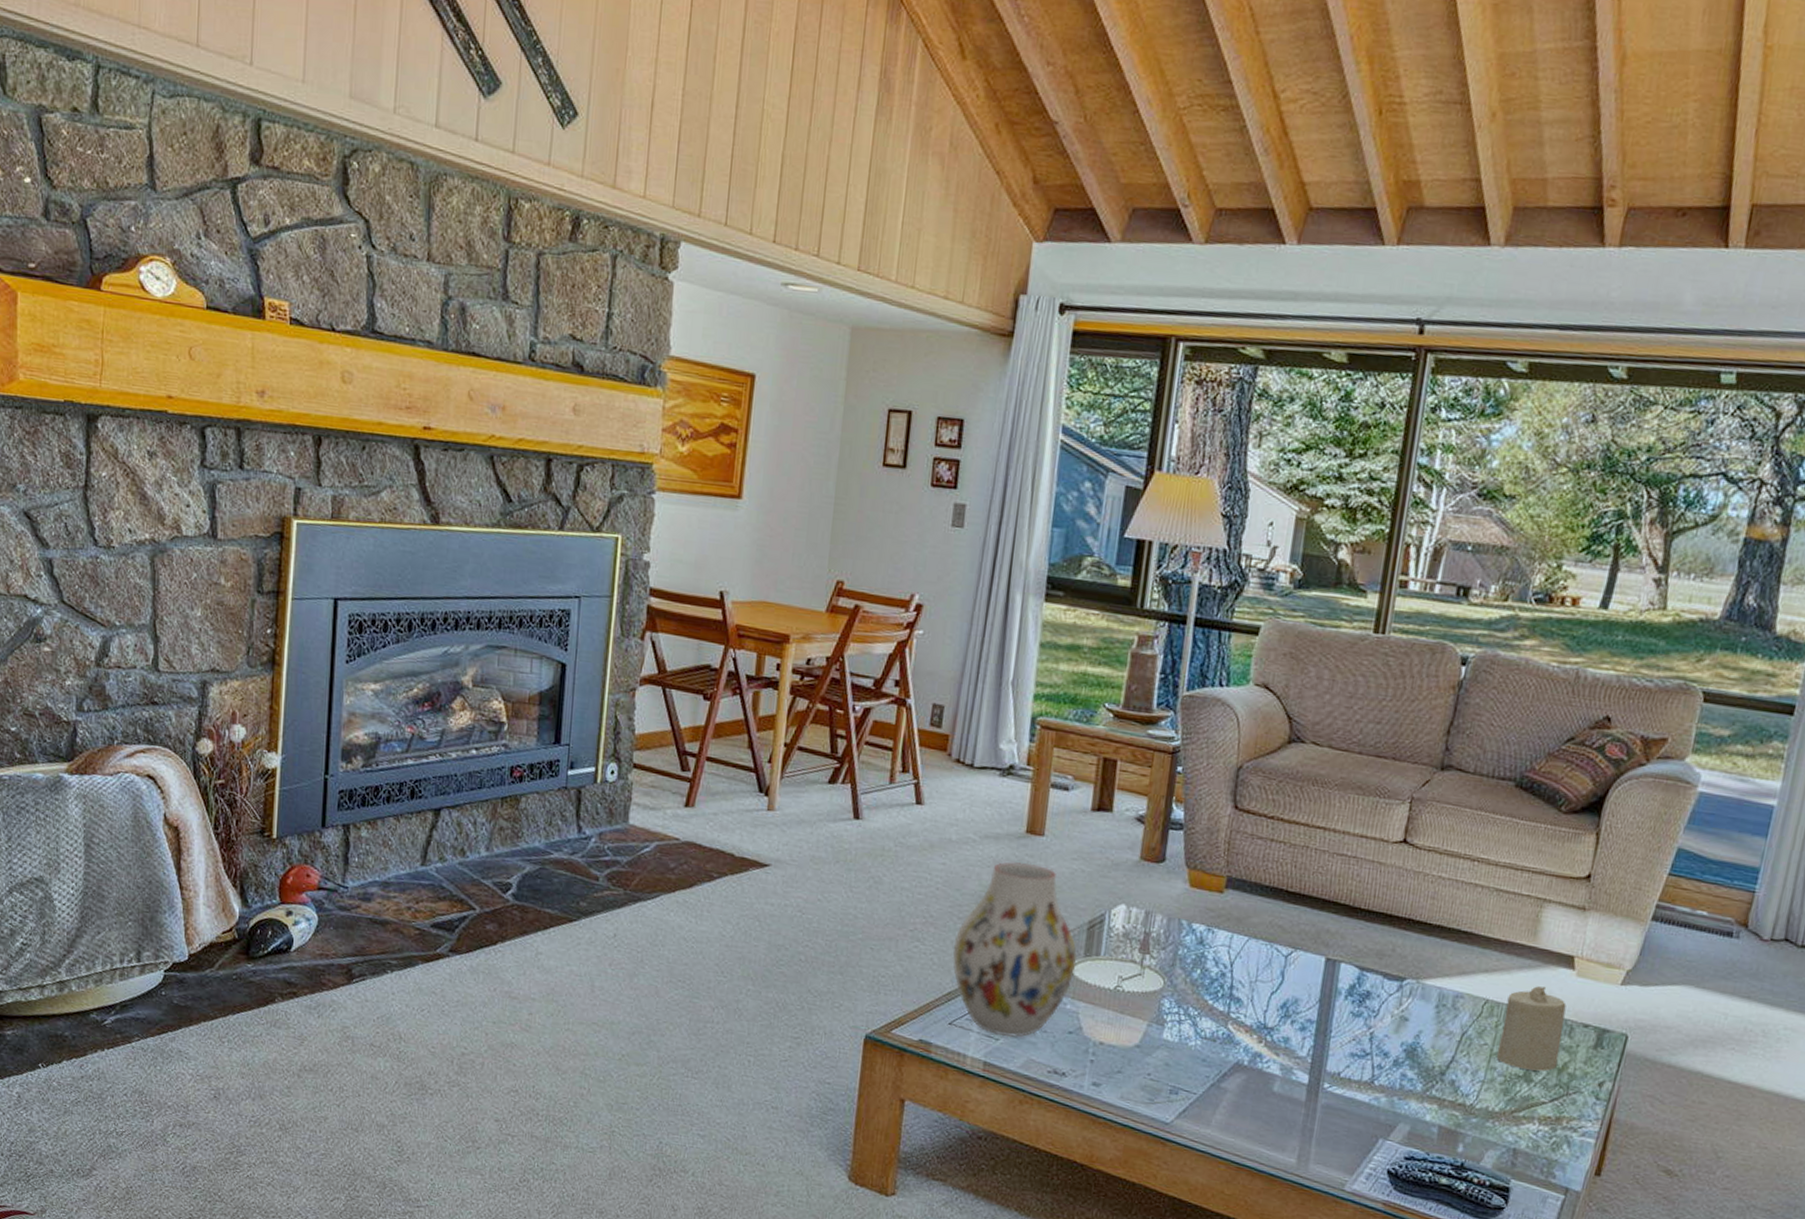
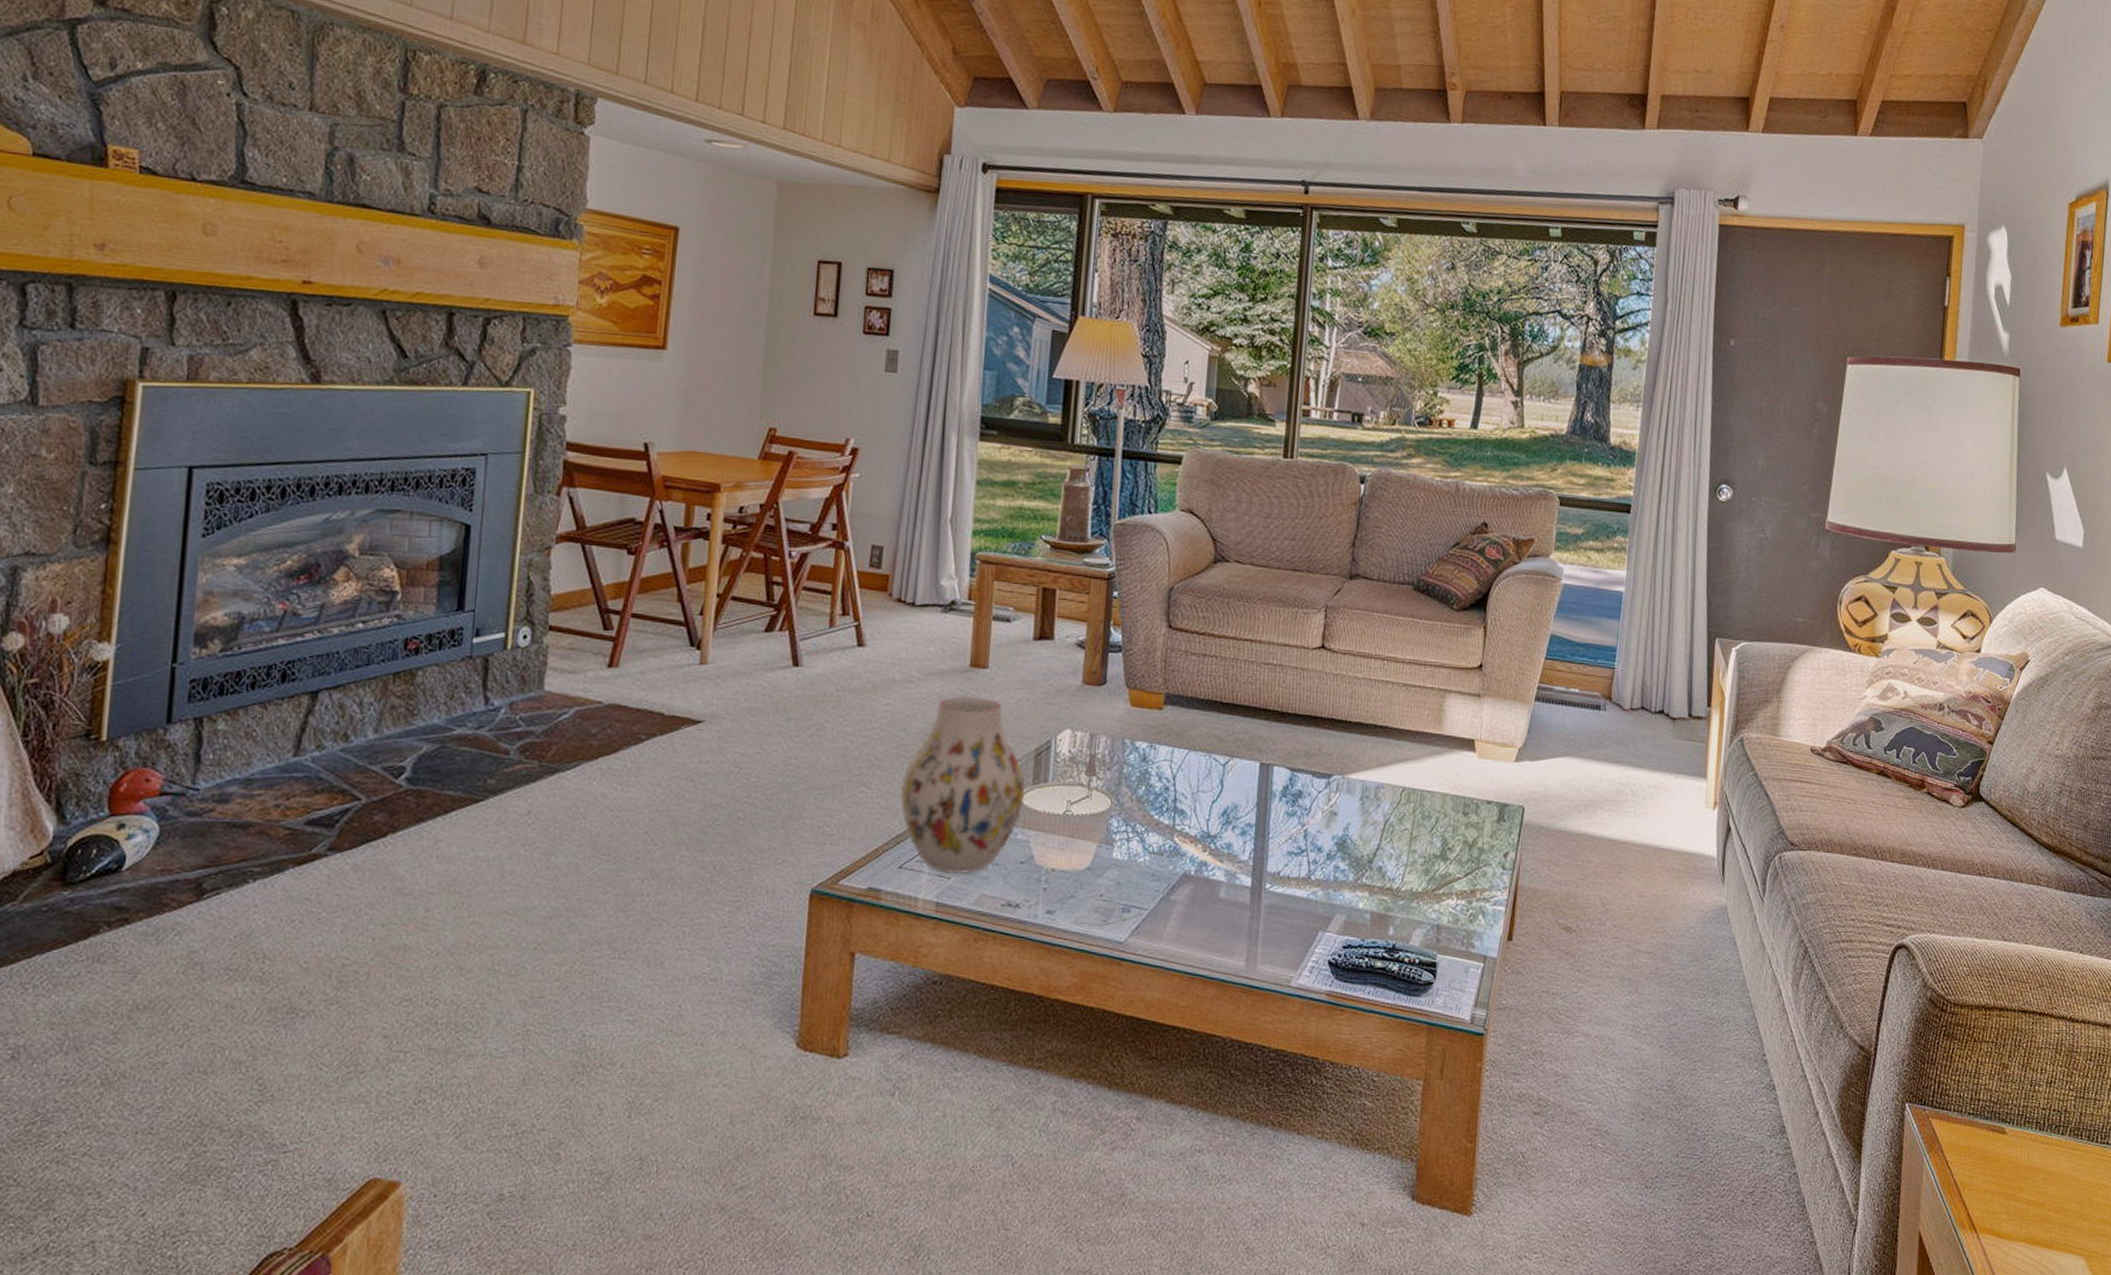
candle: present [1496,986,1567,1072] -> none [1415,769,1471,849]

